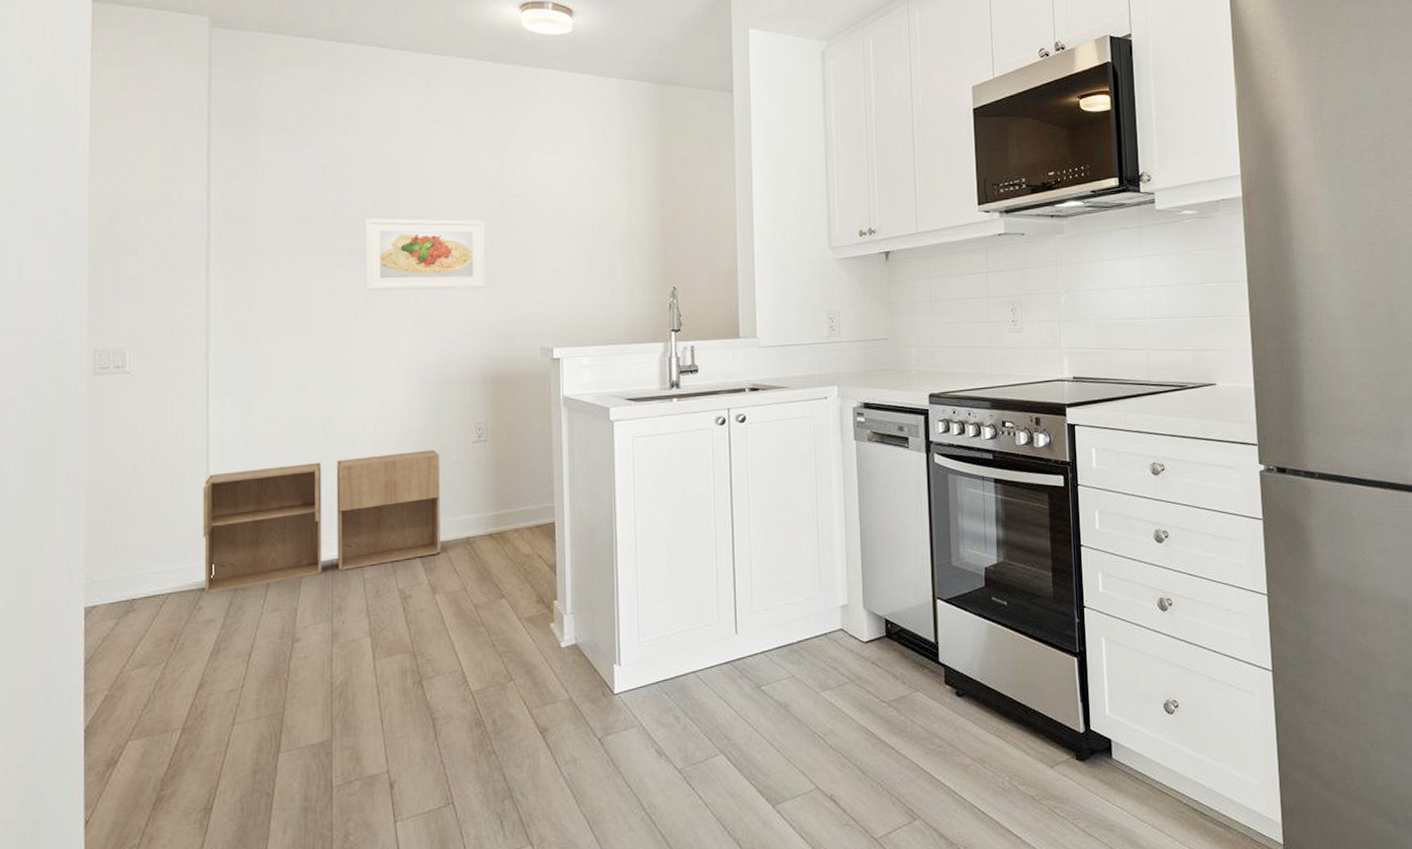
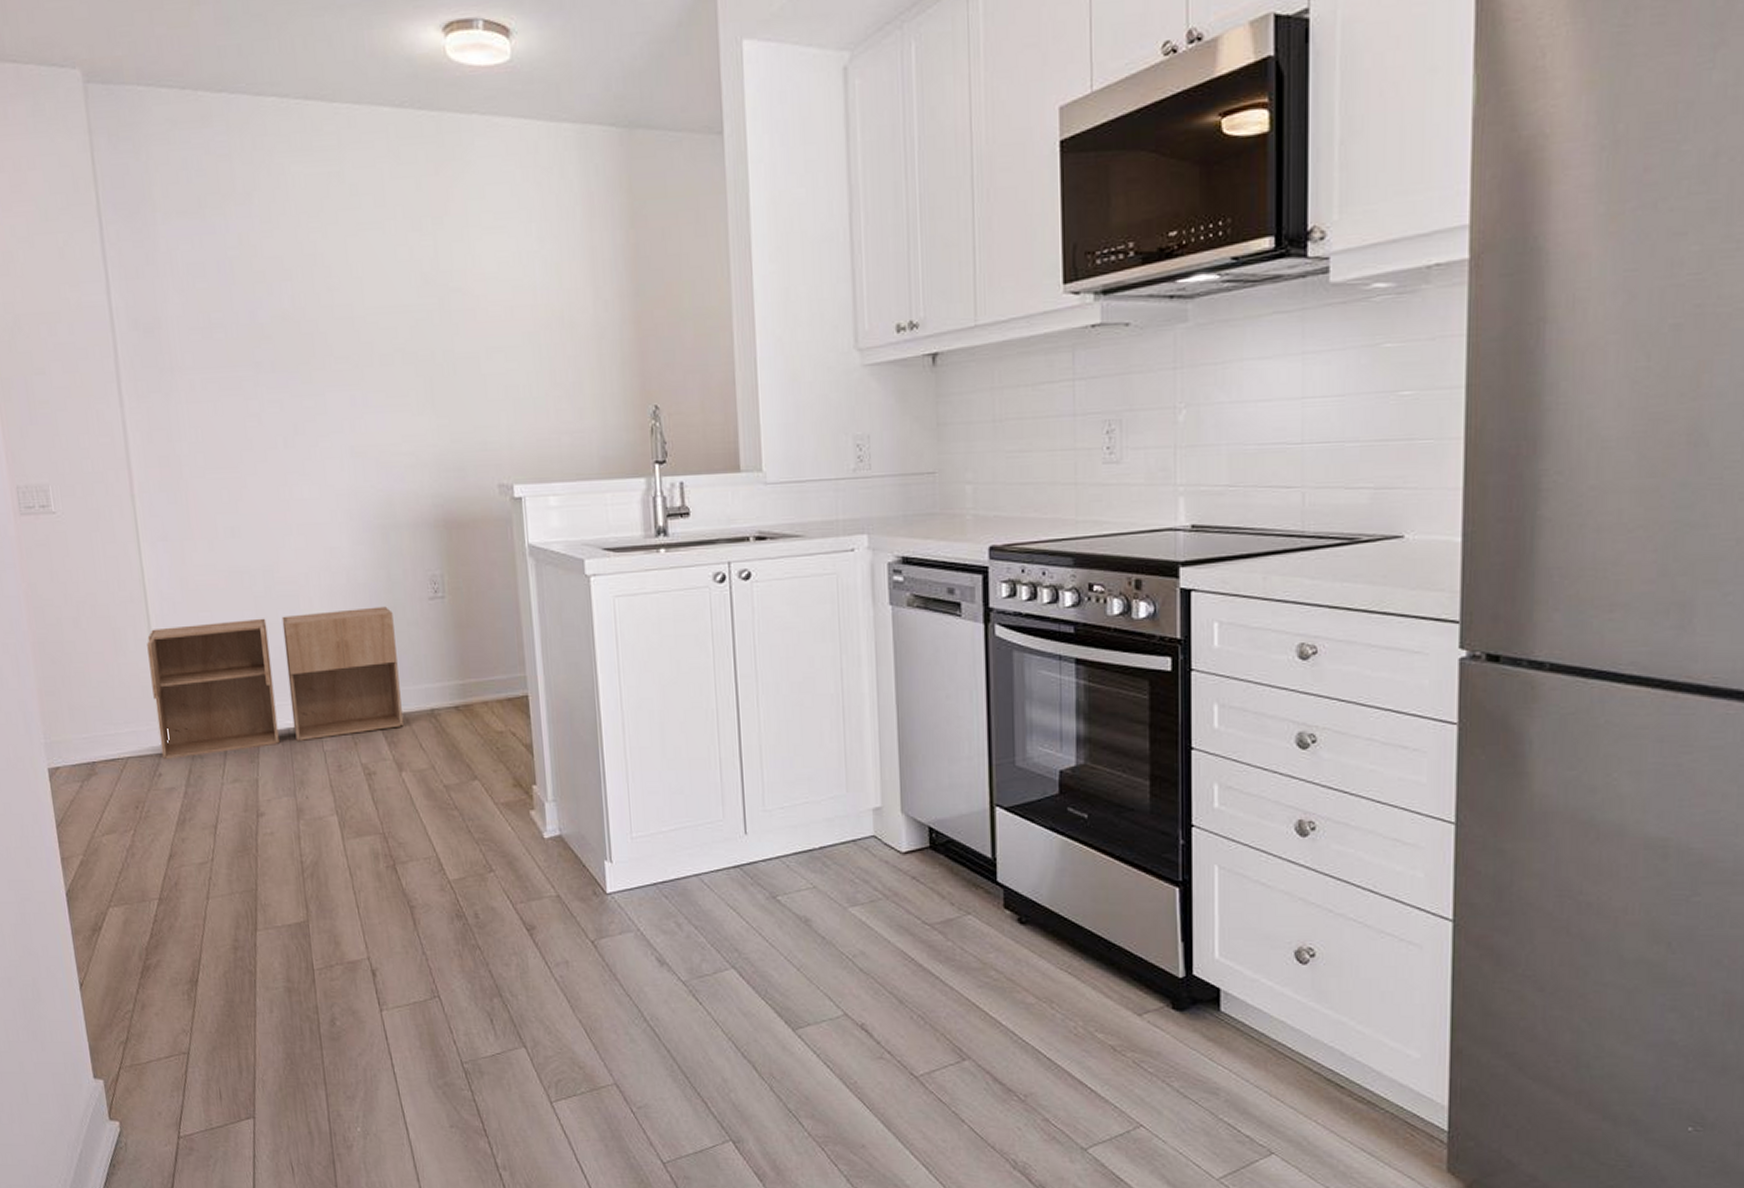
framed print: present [365,218,486,291] -> none [284,322,429,414]

